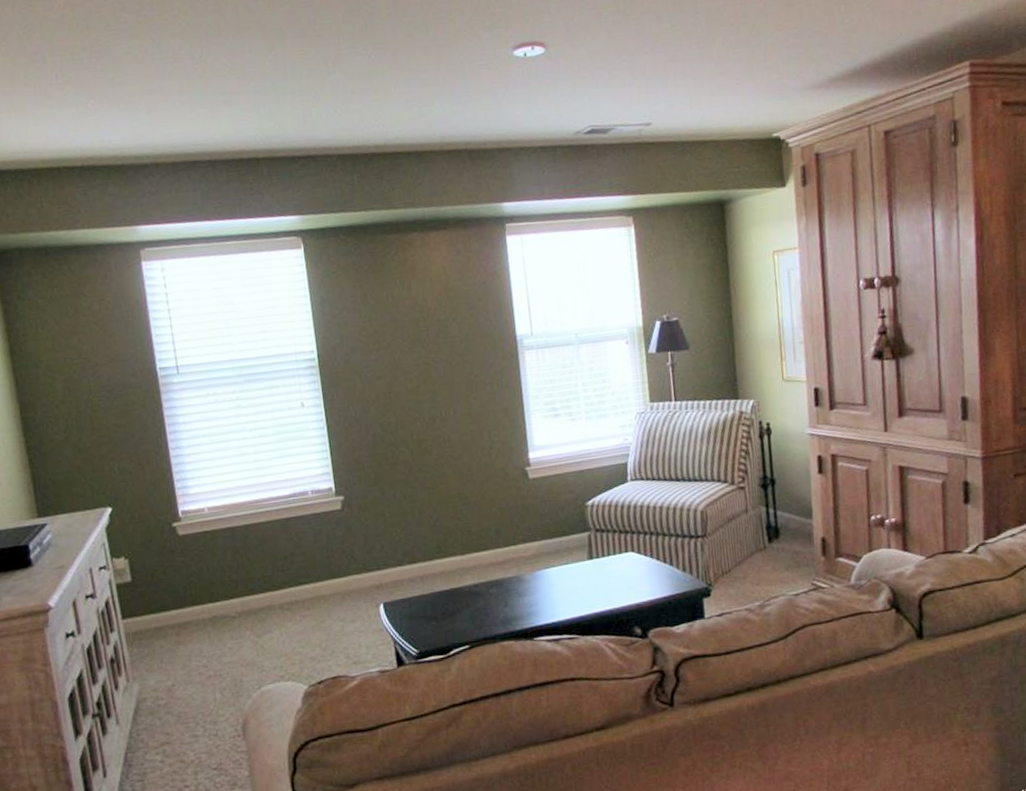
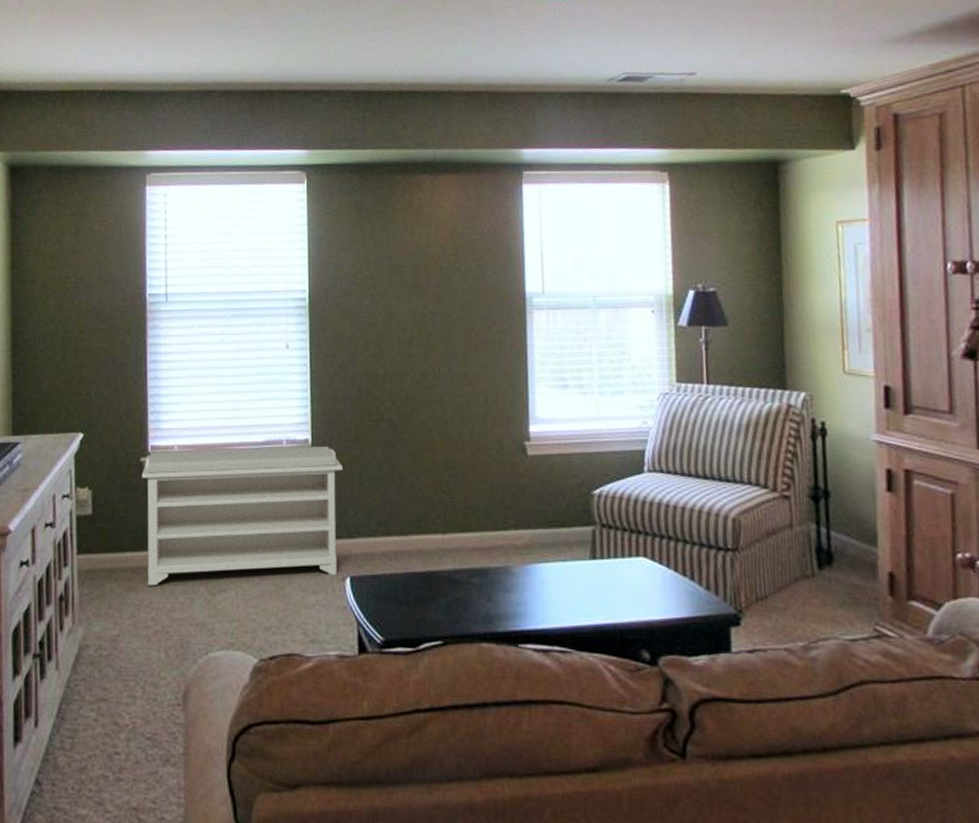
bench: none [175,492,371,638] -> present [141,447,342,586]

